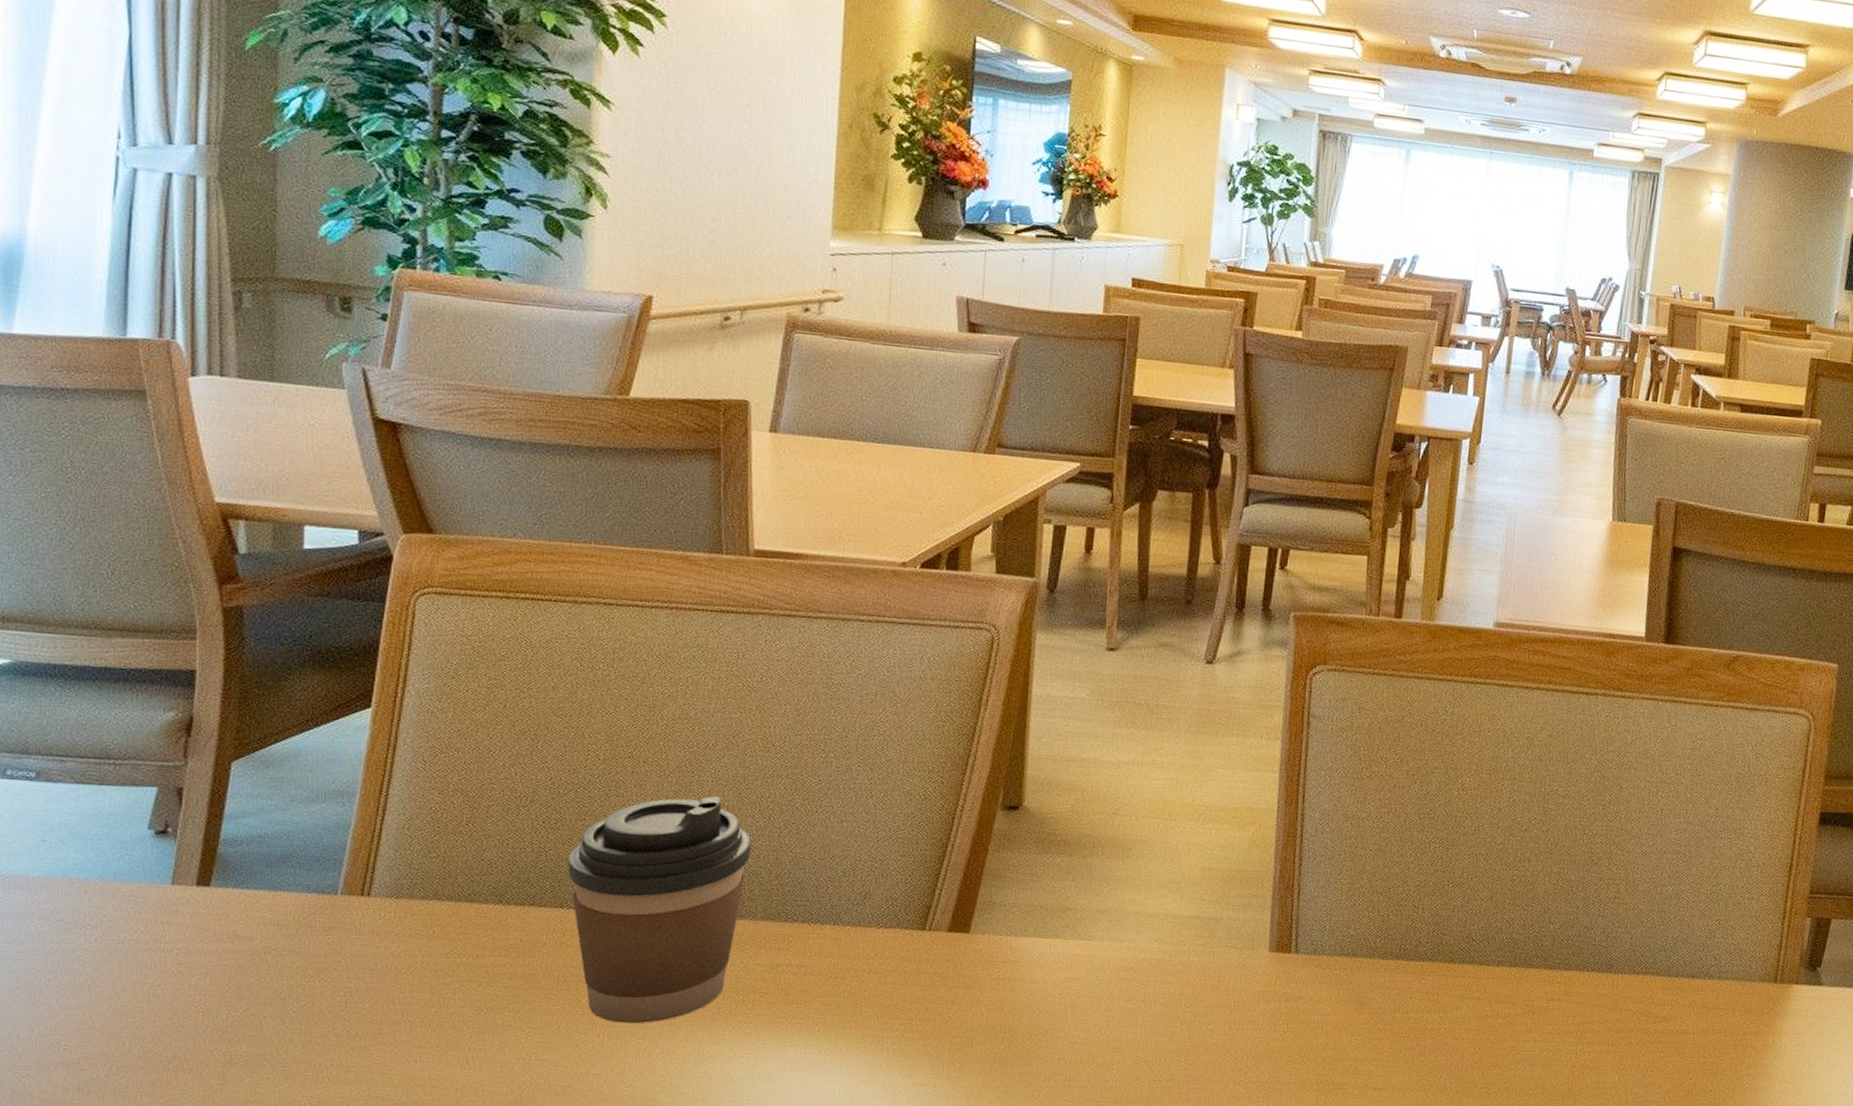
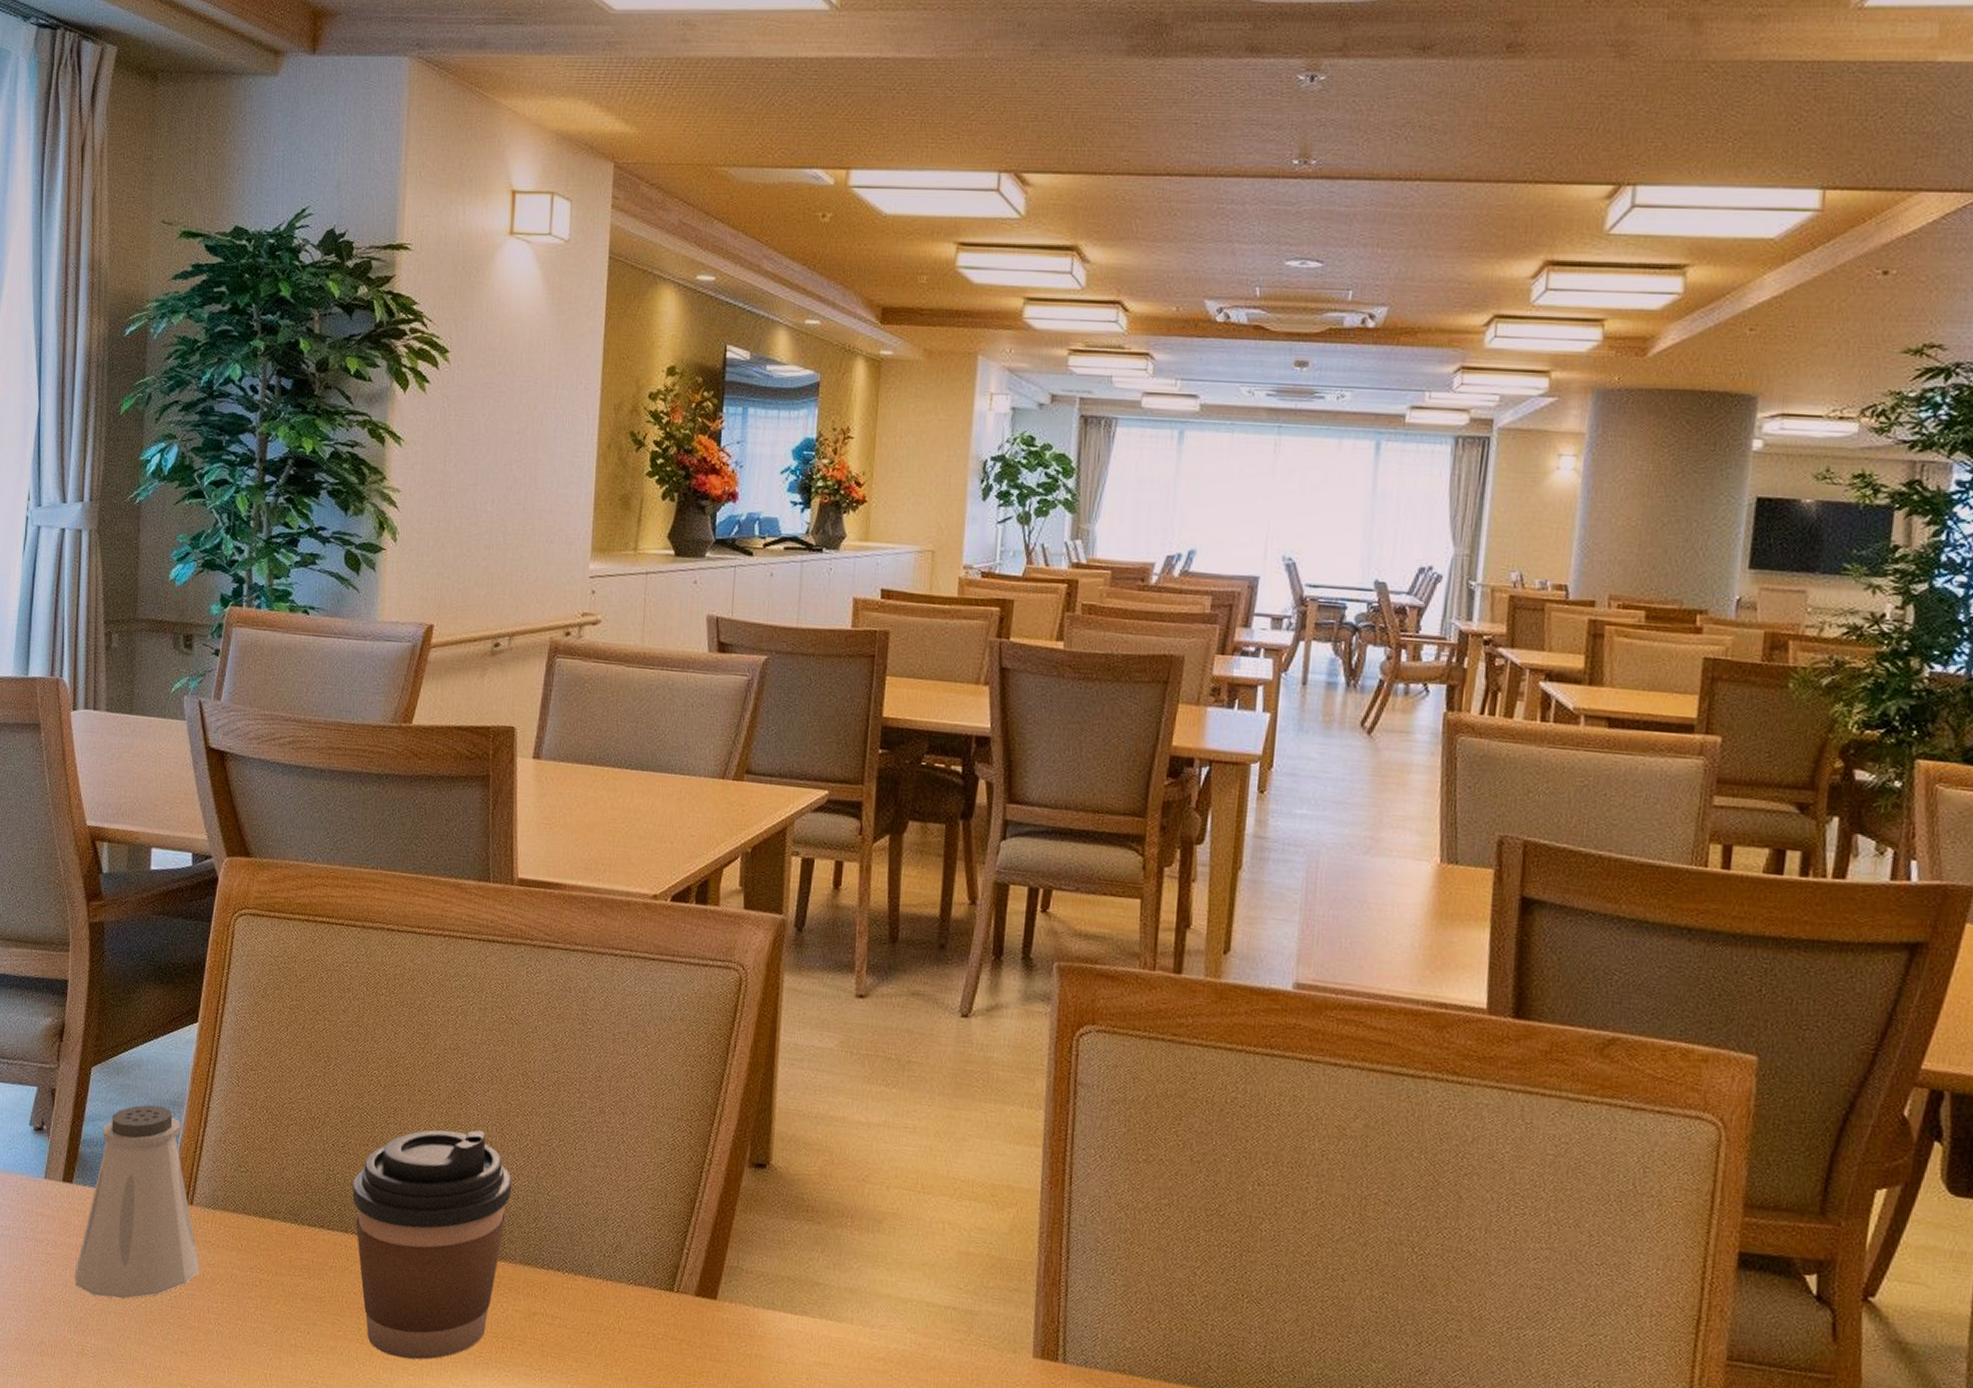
saltshaker: none [217,797,381,1002] -> present [75,1105,200,1299]

